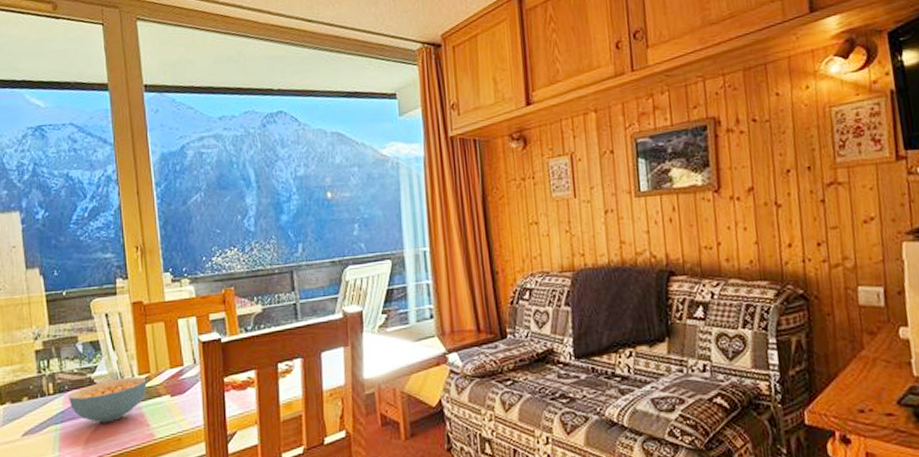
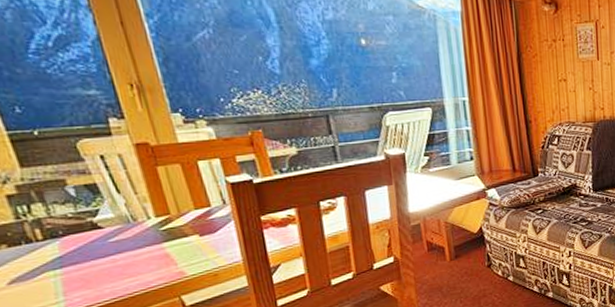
cereal bowl: present [69,376,147,423] -> none [65,218,169,266]

